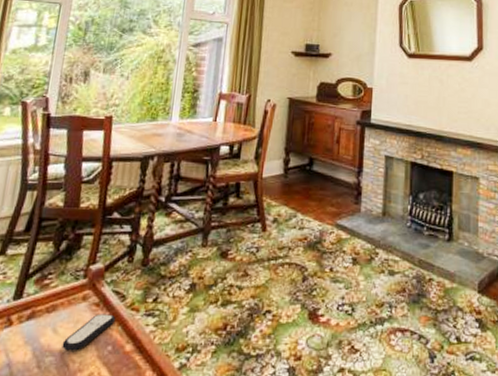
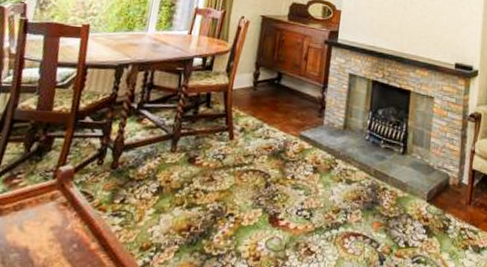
remote control: present [62,313,116,351] -> none [27,213,83,248]

